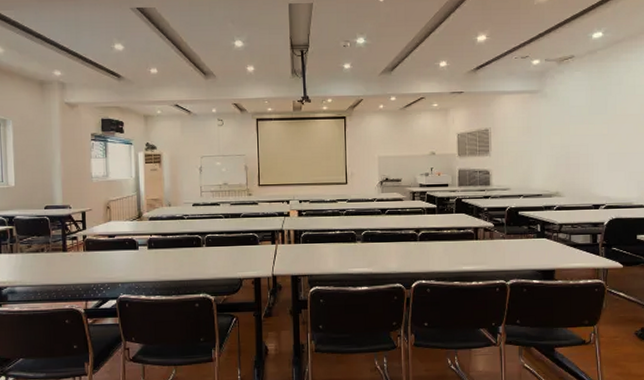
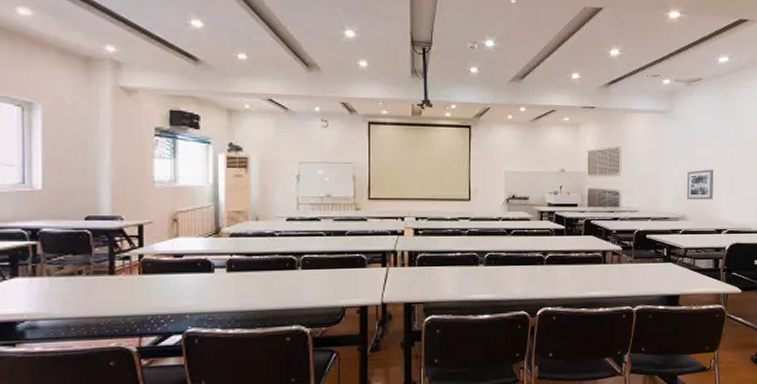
wall art: none [560,145,589,177] -> present [687,169,713,200]

